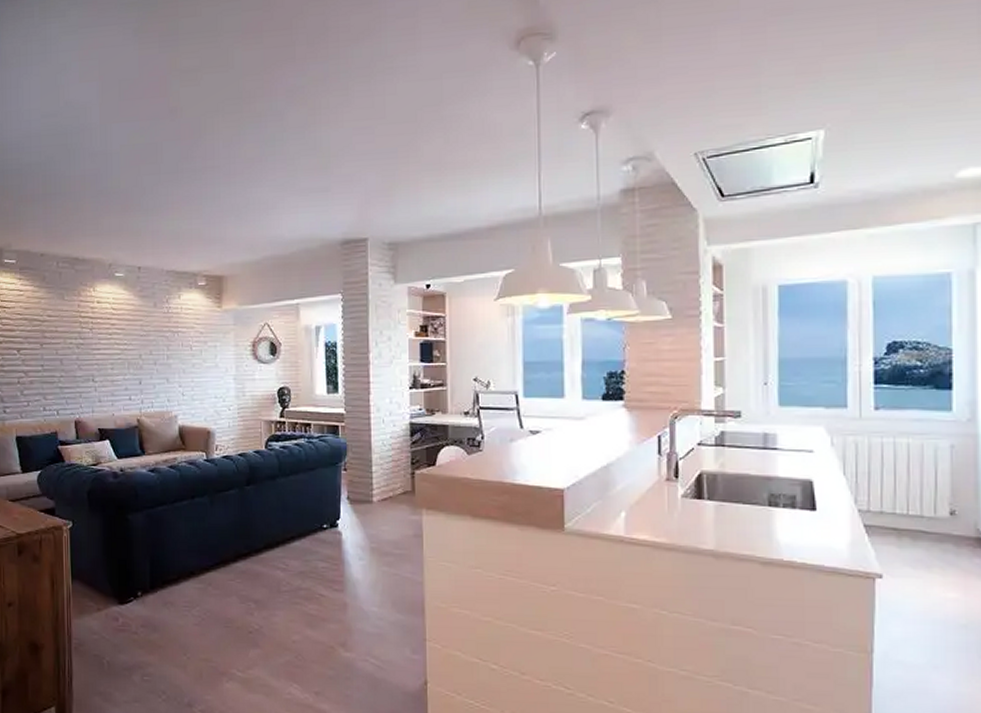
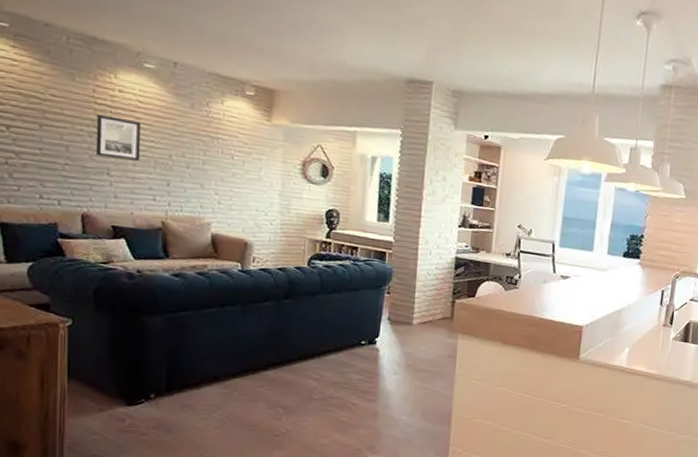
wall art: none [82,327,117,365] -> present [95,115,141,161]

